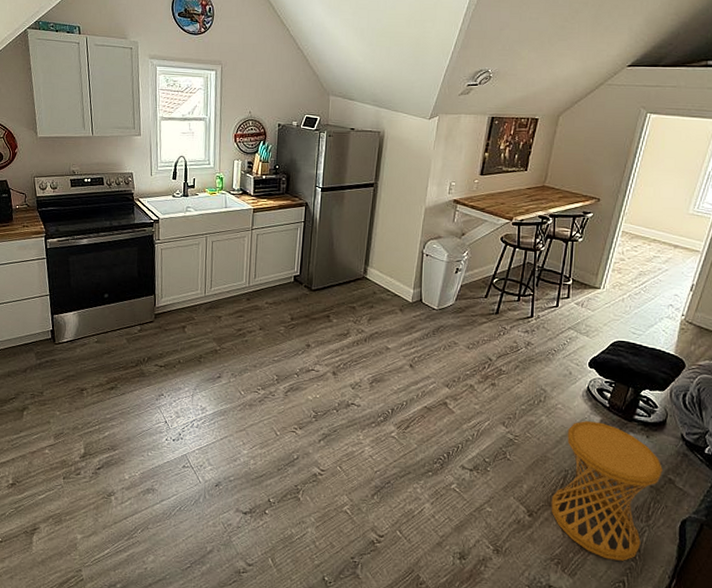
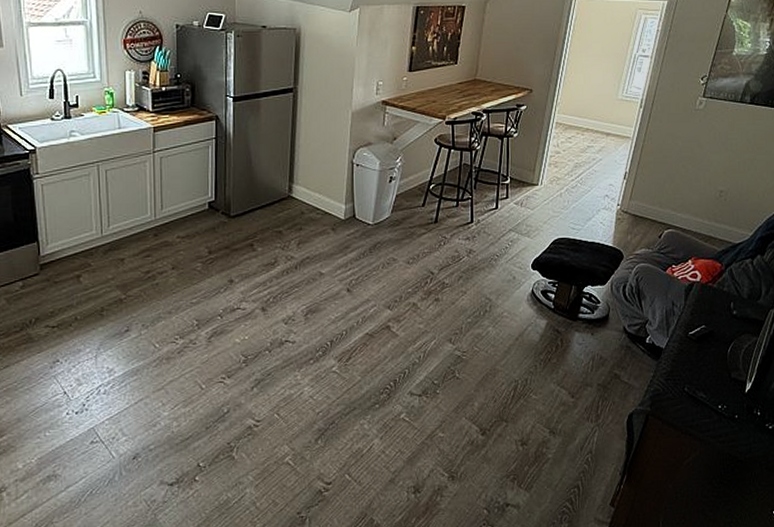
side table: present [551,421,663,561] -> none [503,325,608,467]

